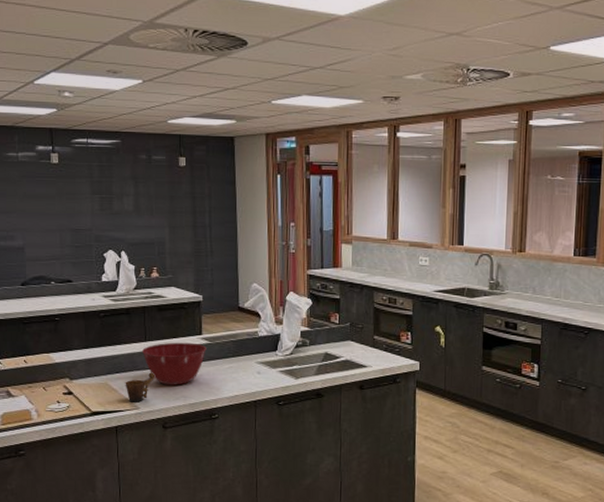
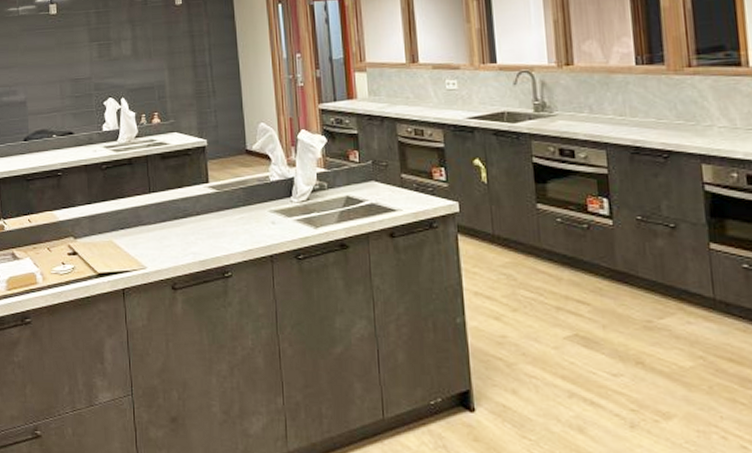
mug: present [125,372,154,403] -> none [130,227,161,261]
mixing bowl: present [142,342,207,385] -> none [147,192,215,241]

